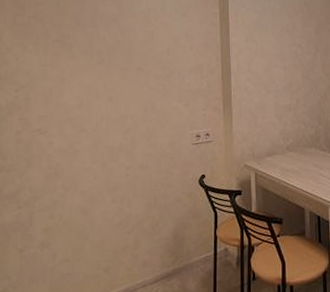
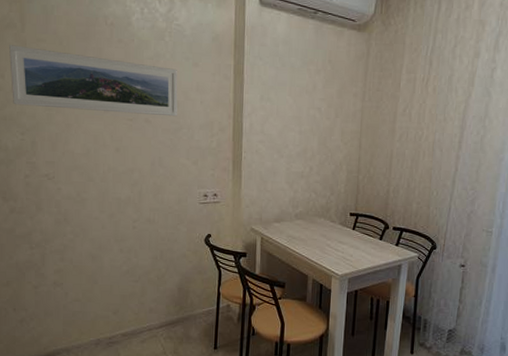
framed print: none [8,10,168,64] -> present [9,45,178,117]

